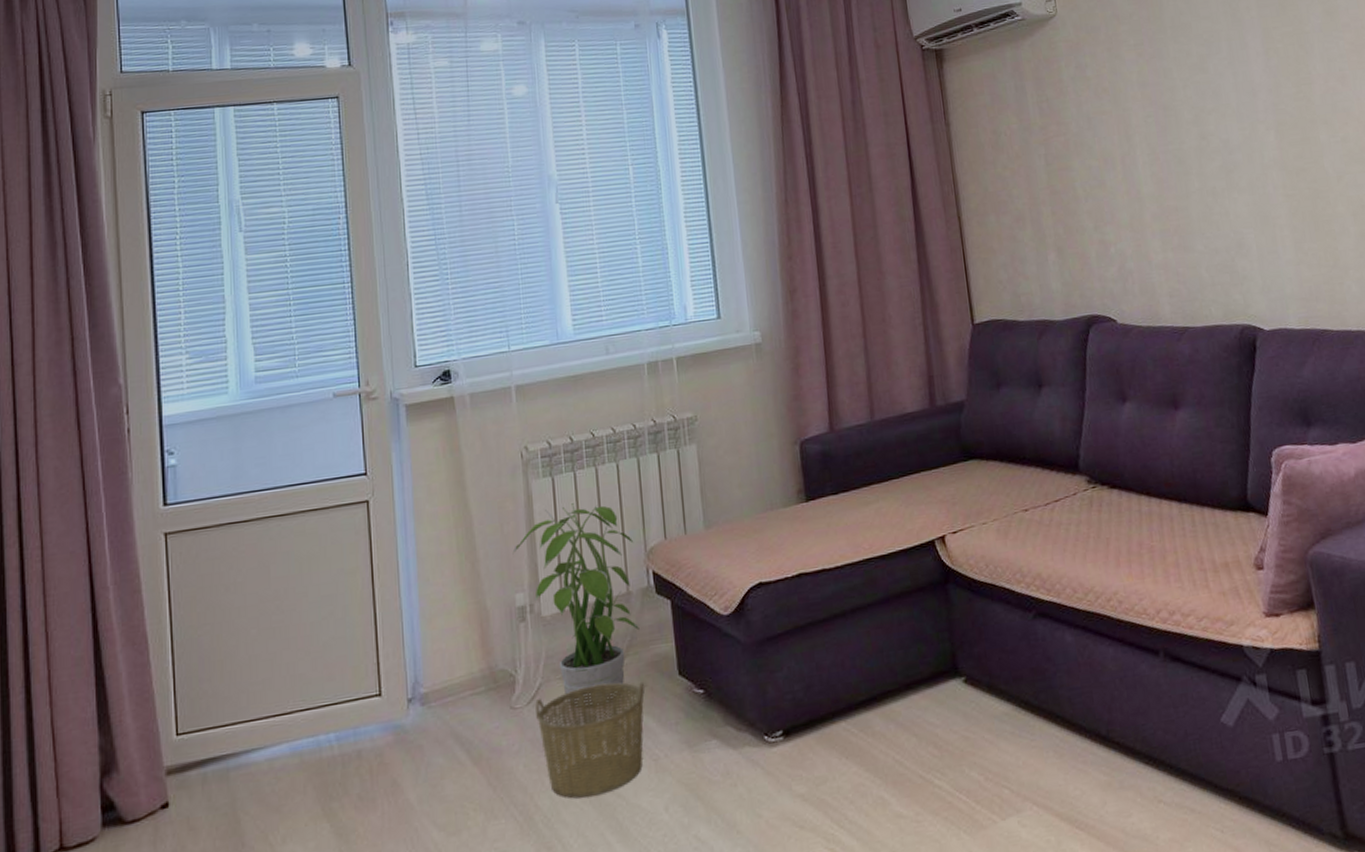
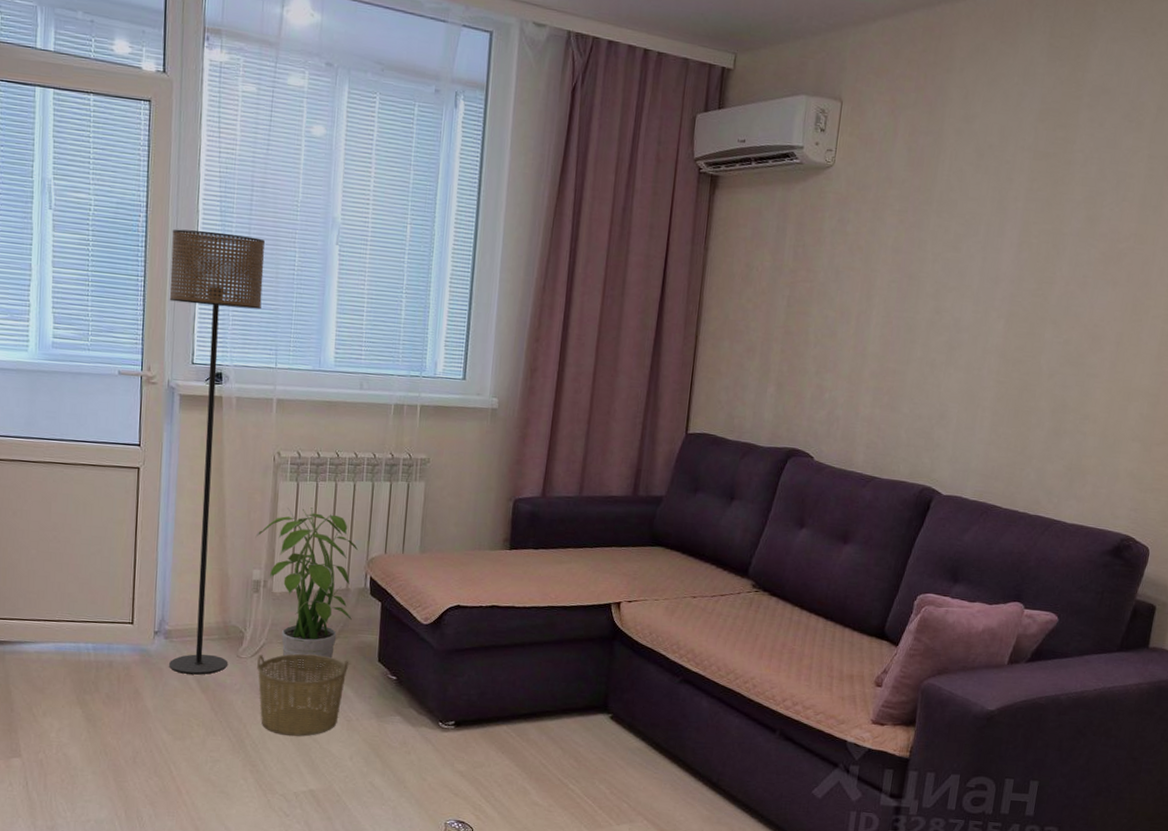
floor lamp: none [376,214,500,746] -> present [169,229,265,675]

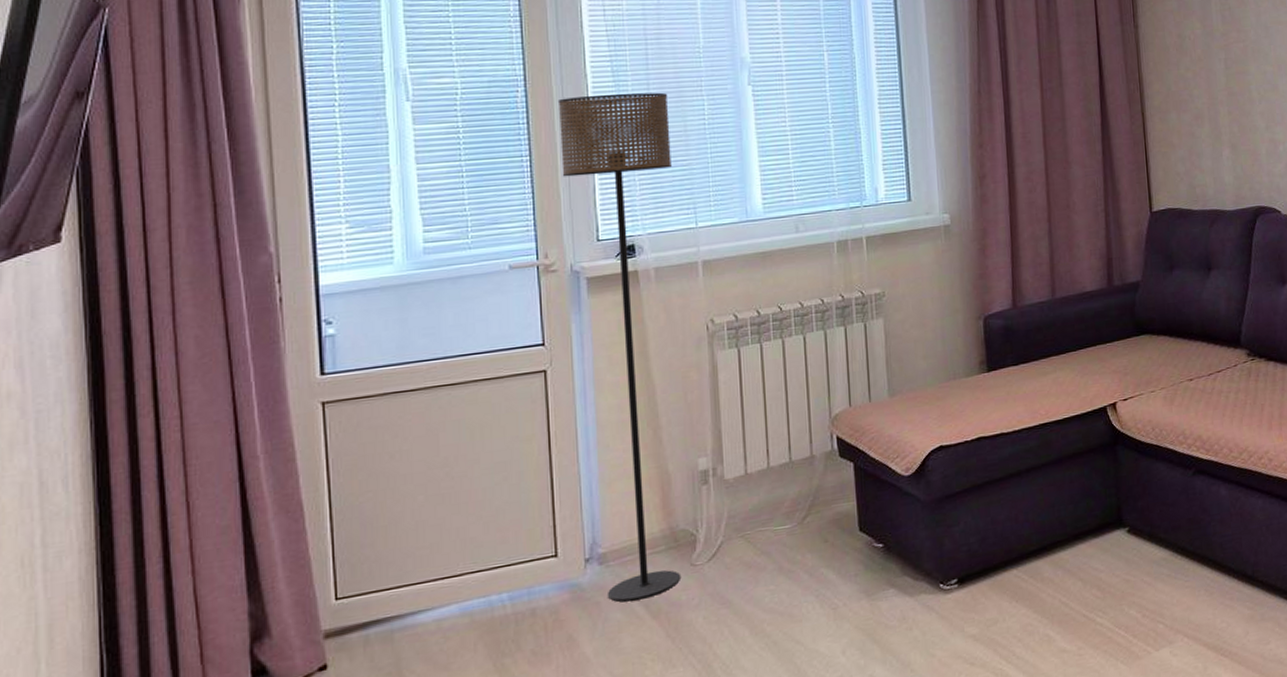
potted plant: present [255,507,358,670] -> none [696,373,822,562]
basket: present [257,653,348,736] -> none [716,539,825,646]

